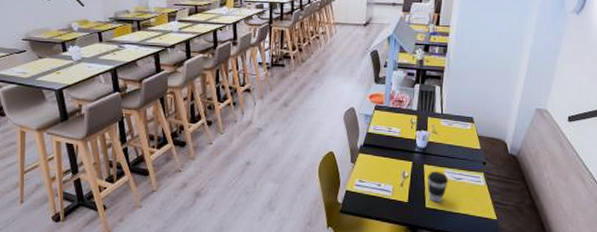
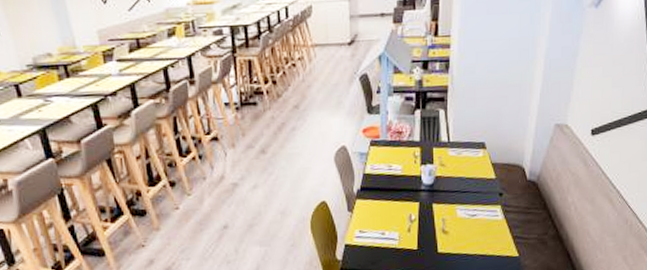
coffee cup: present [427,172,449,203] -> none [437,210,462,246]

